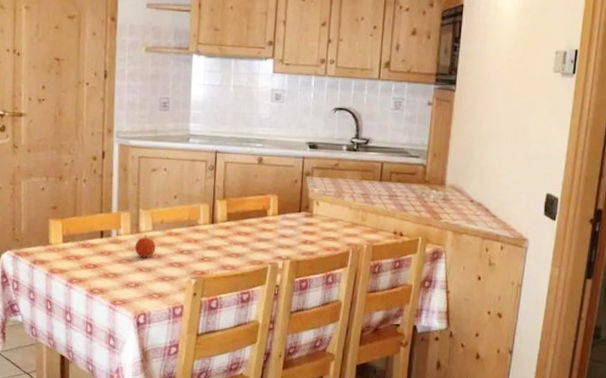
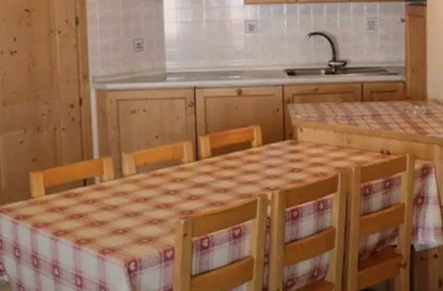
fruit: present [134,235,156,258] -> none [119,179,141,203]

